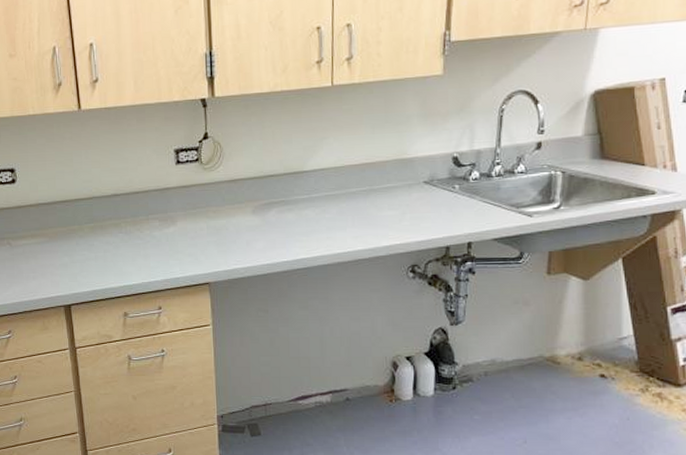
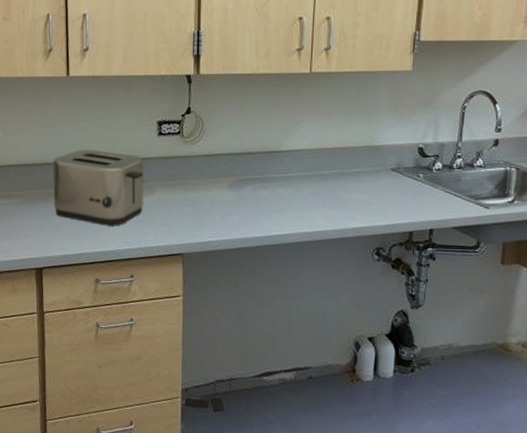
toaster: none [72,183,166,259] -> present [53,149,144,226]

